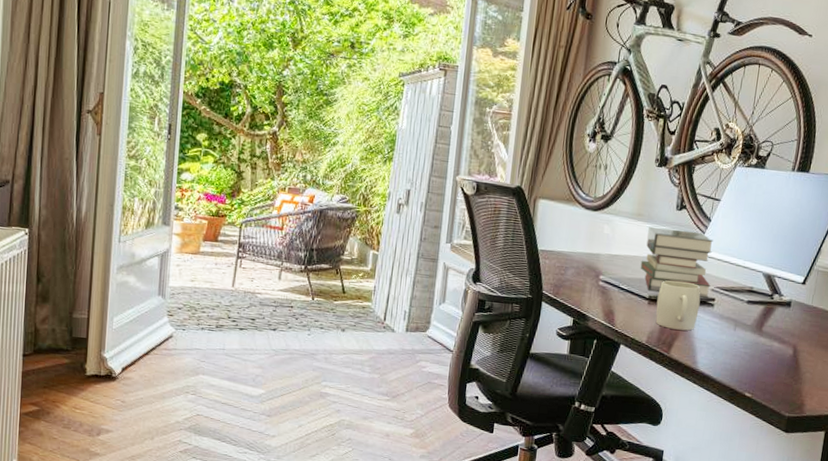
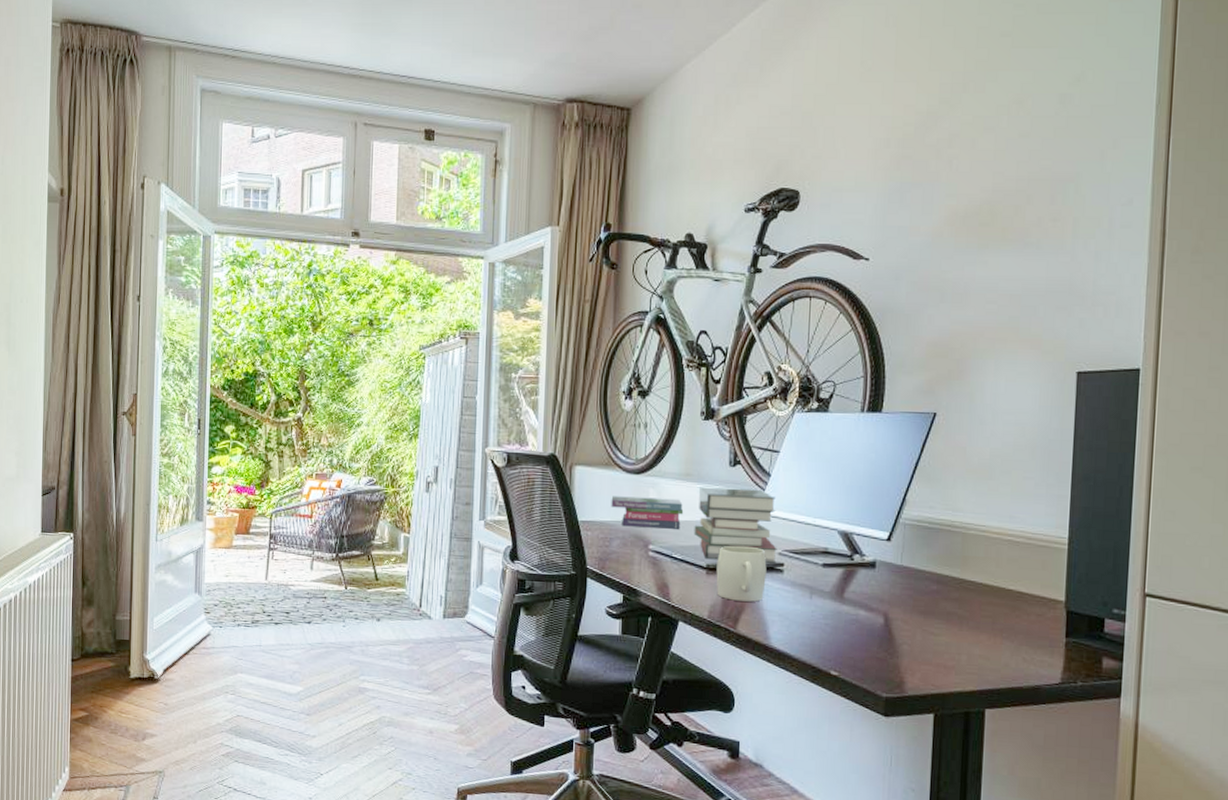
books: none [568,229,633,263] -> present [611,496,684,529]

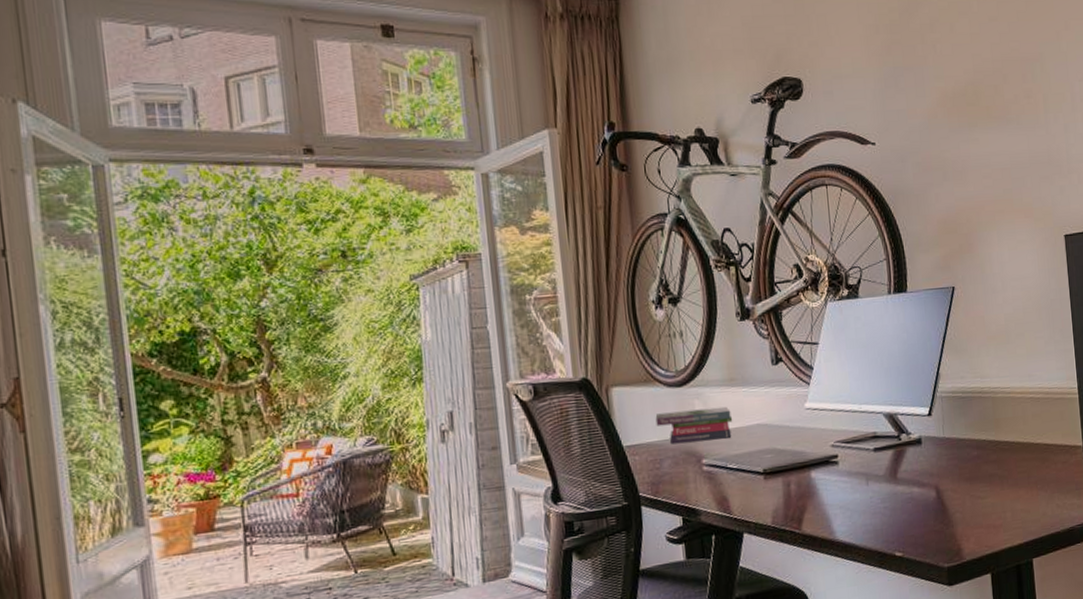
books: present [694,487,777,565] -> none [745,384,831,465]
mug: present [716,545,767,602] -> none [772,443,824,502]

